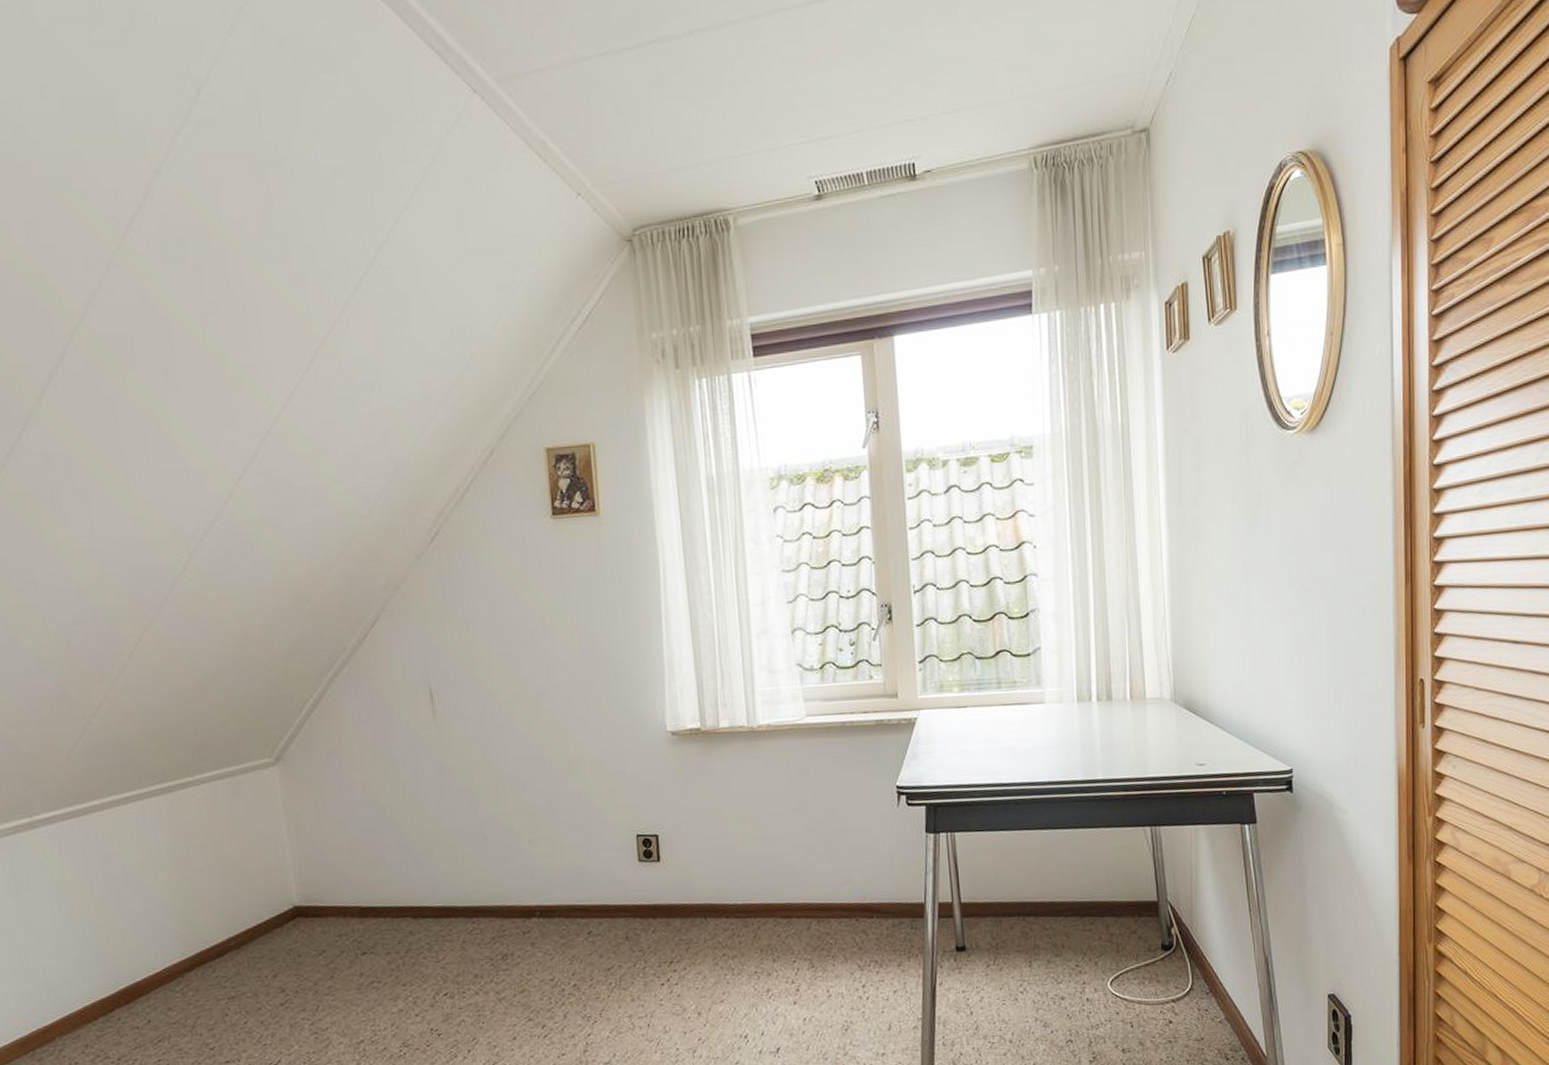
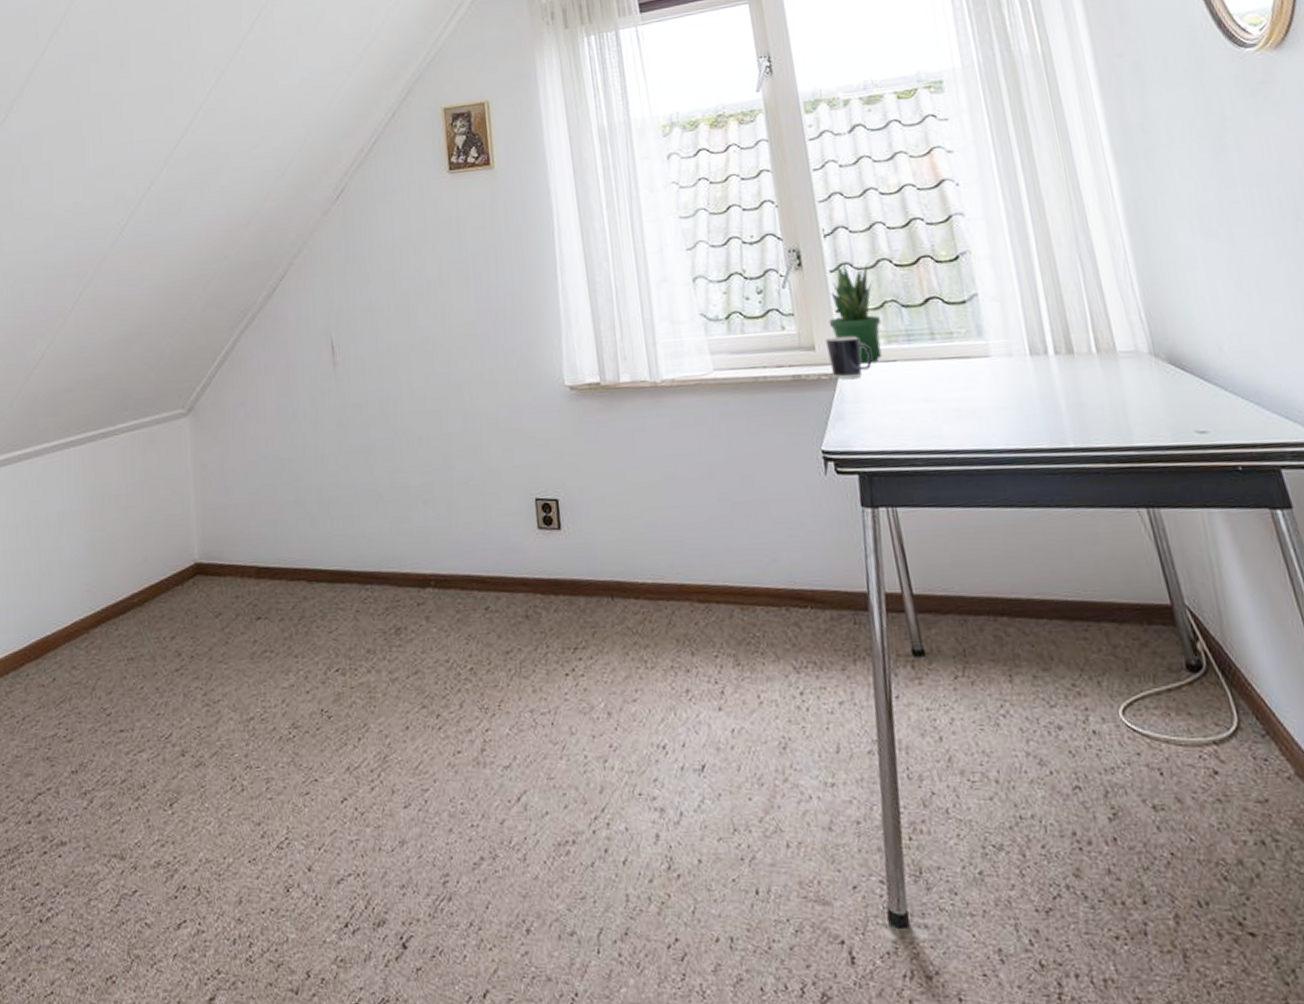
mug: none [907,685,947,723] -> present [825,336,873,379]
planter: none [911,620,958,710] -> present [828,264,883,364]

